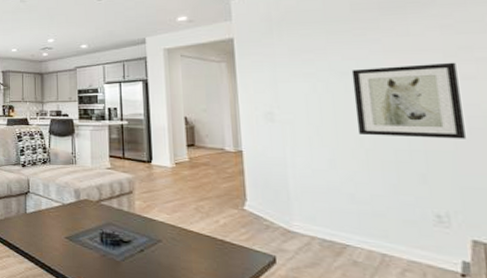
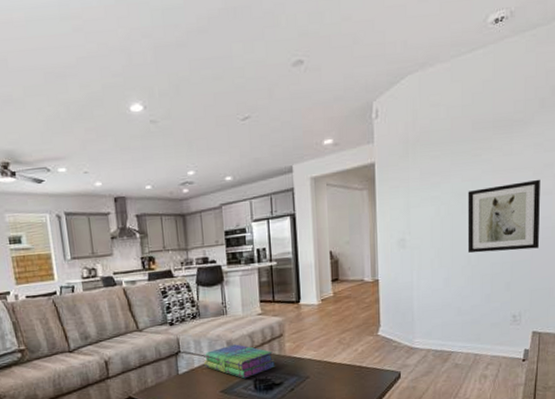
stack of books: none [51,193,124,230] -> present [204,344,276,379]

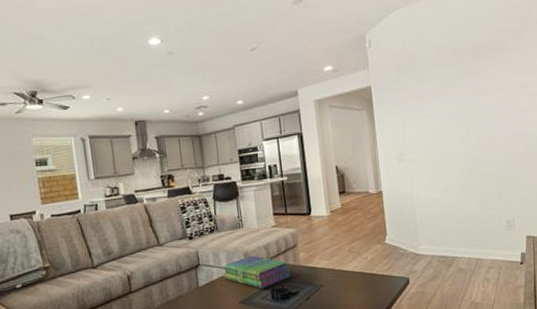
wall art: present [467,179,540,253] -> none [456,98,524,165]

